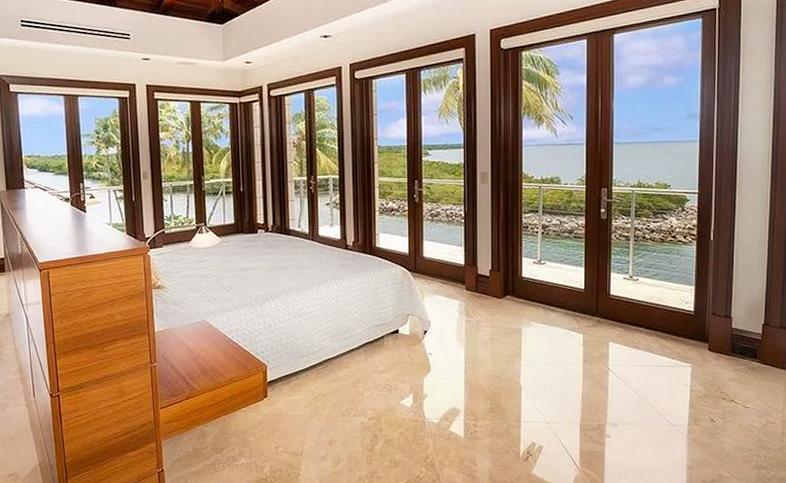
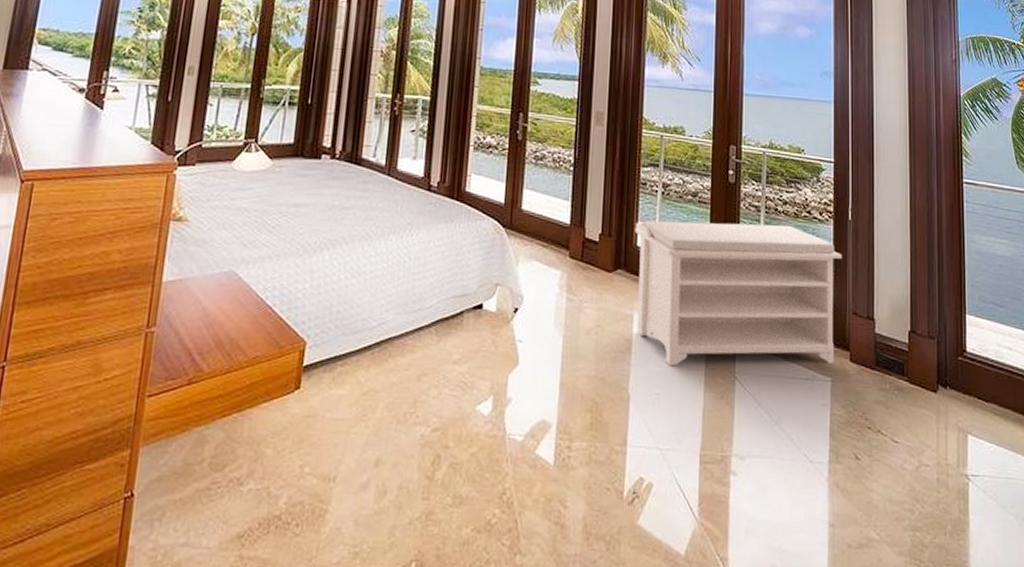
bench: none [520,249,704,364] -> present [635,220,843,367]

